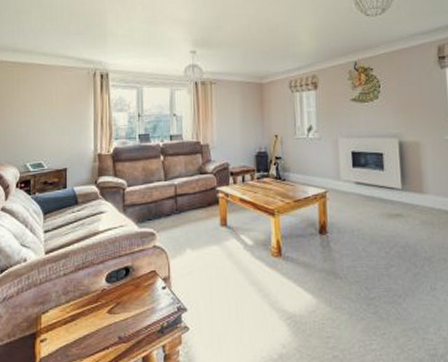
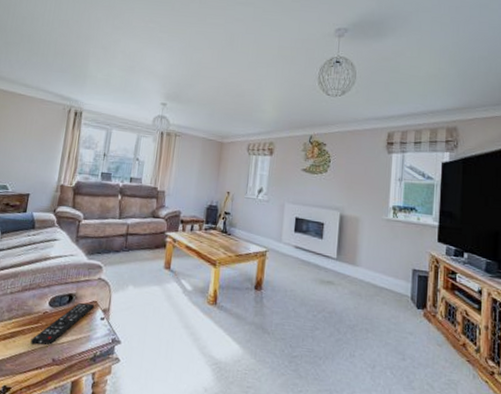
remote control: none [93,273,153,325] -> present [30,303,94,345]

